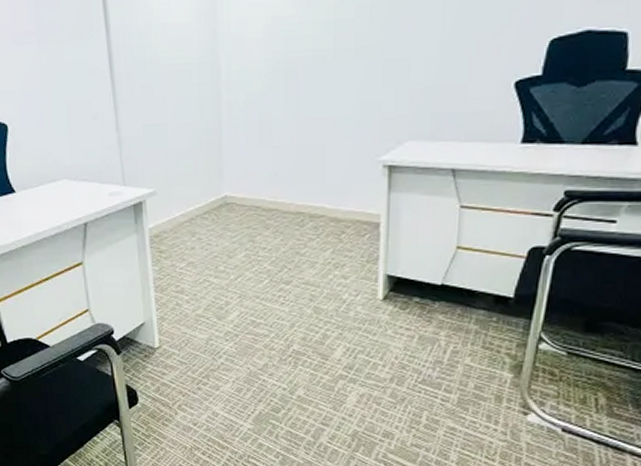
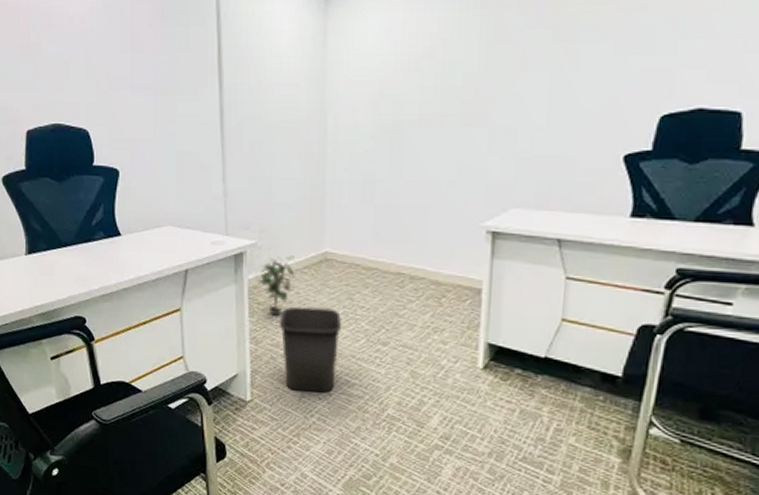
potted plant: none [157,202,196,261] -> present [257,255,295,314]
waste bin: none [182,252,245,335] -> present [278,306,342,393]

